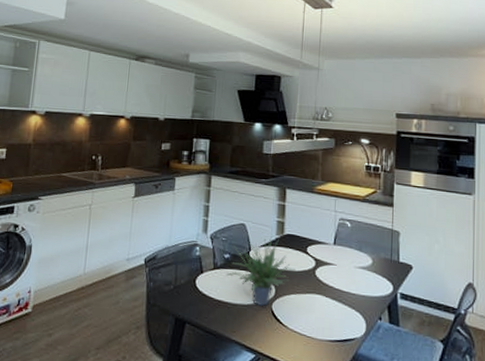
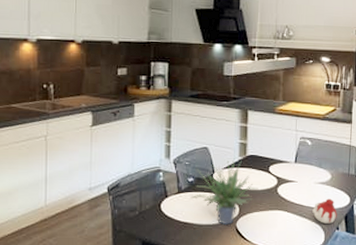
candle: none [352,285,380,313] -> present [312,198,337,224]

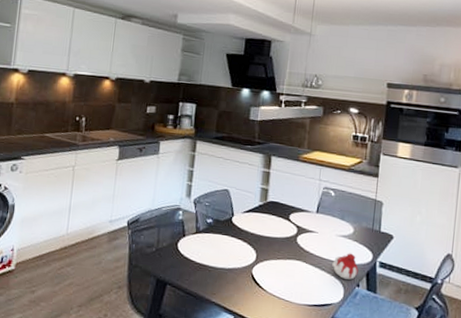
potted plant: present [190,157,258,226] -> none [207,201,277,271]

